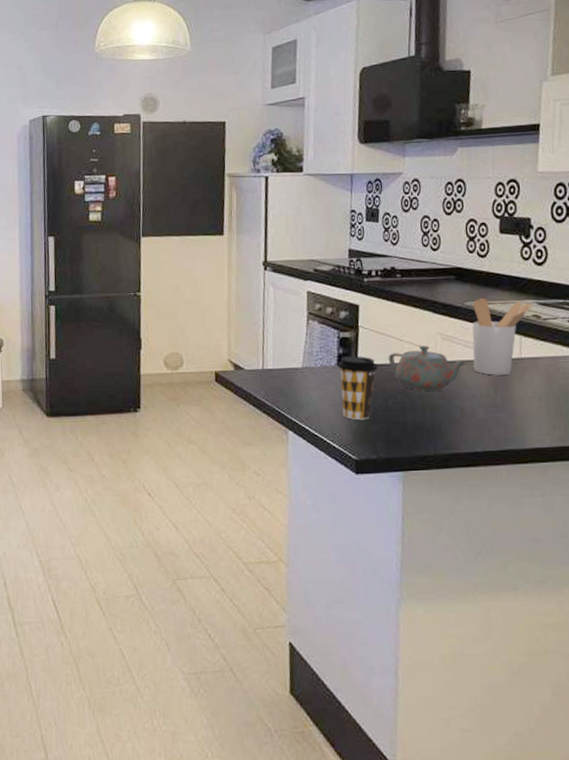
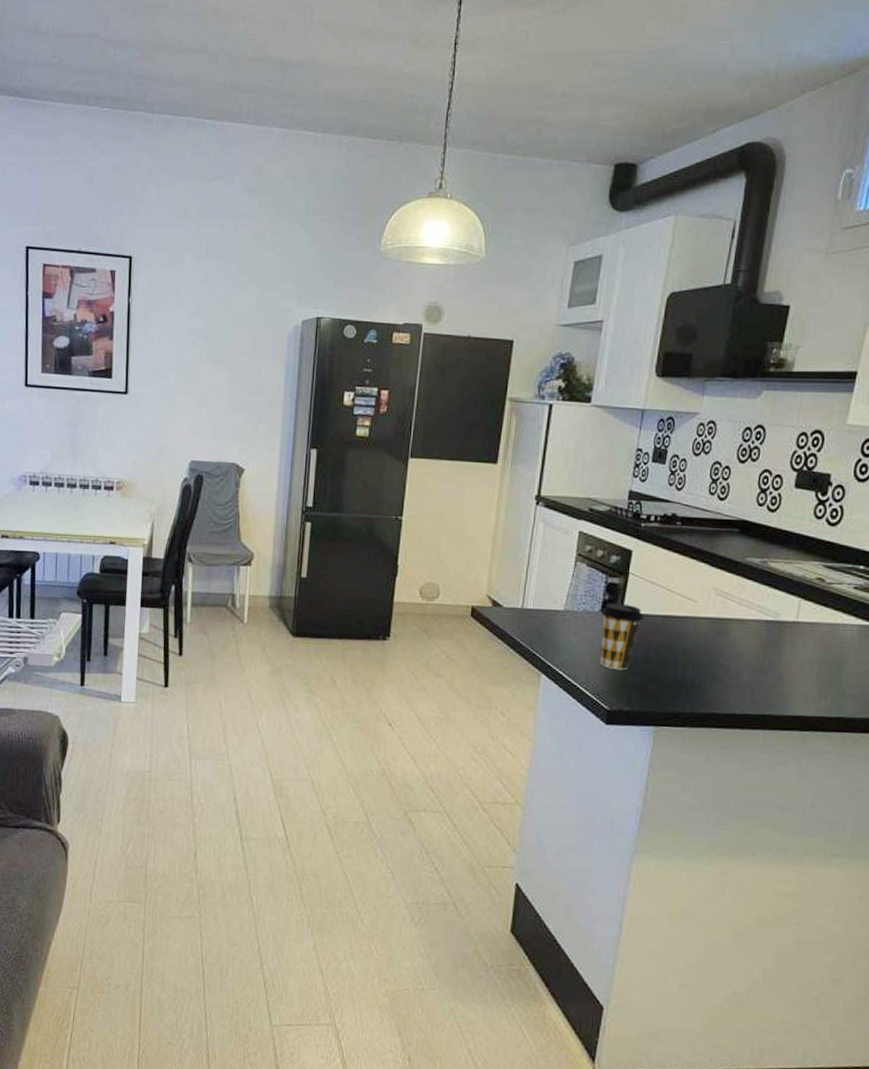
teapot: present [388,345,467,391] -> none [655,599,739,647]
utensil holder: present [472,297,533,376] -> none [745,554,819,638]

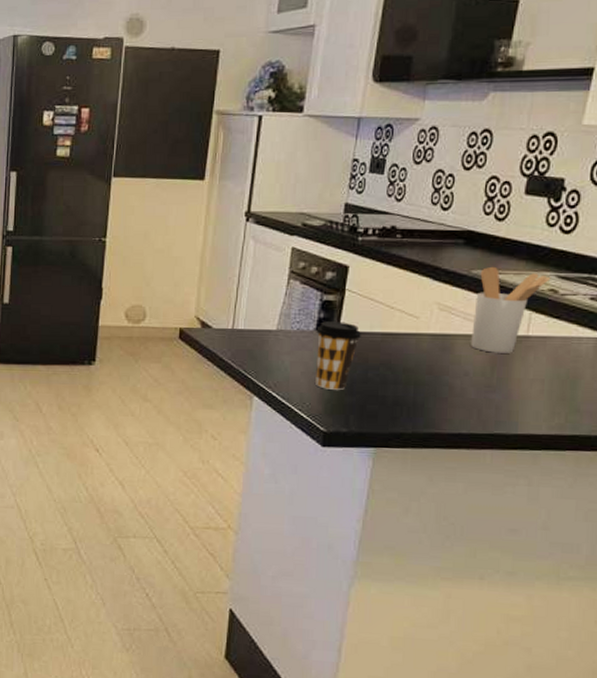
utensil holder: none [745,554,819,638] -> present [471,266,551,353]

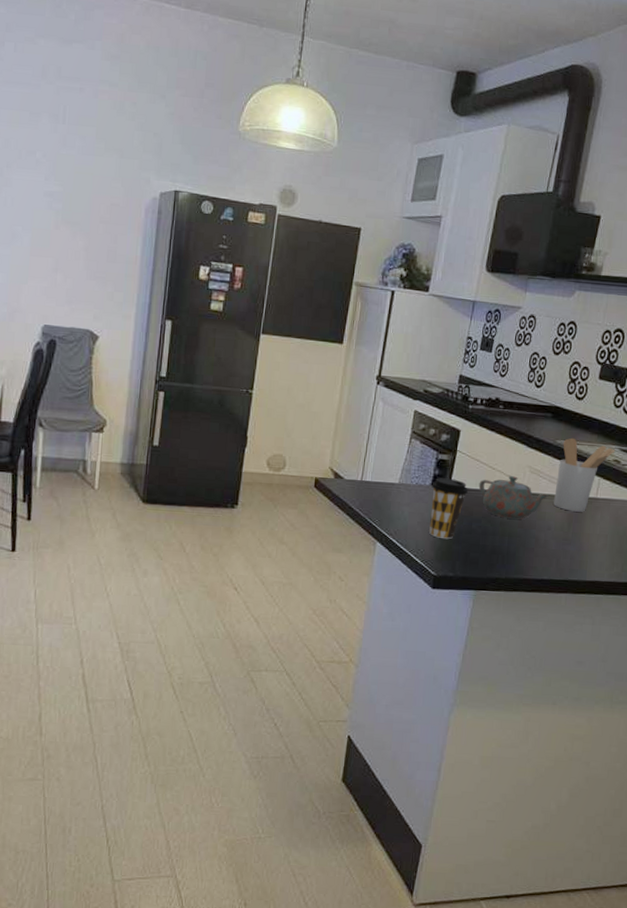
teapot: none [374,315,464,365] -> present [478,476,549,519]

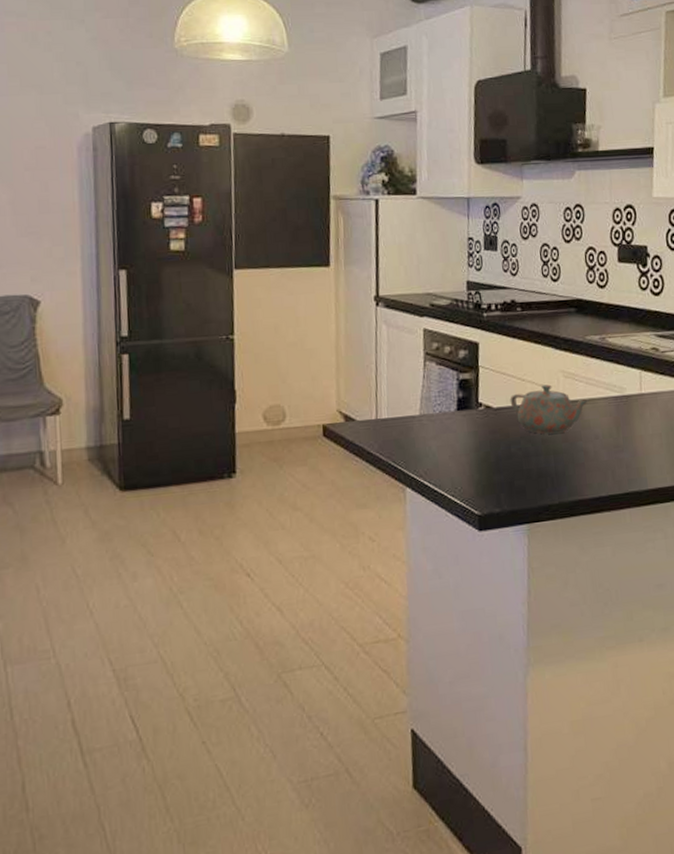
coffee cup: present [429,478,468,540] -> none [457,399,499,471]
utensil holder: present [554,437,616,512] -> none [593,331,651,414]

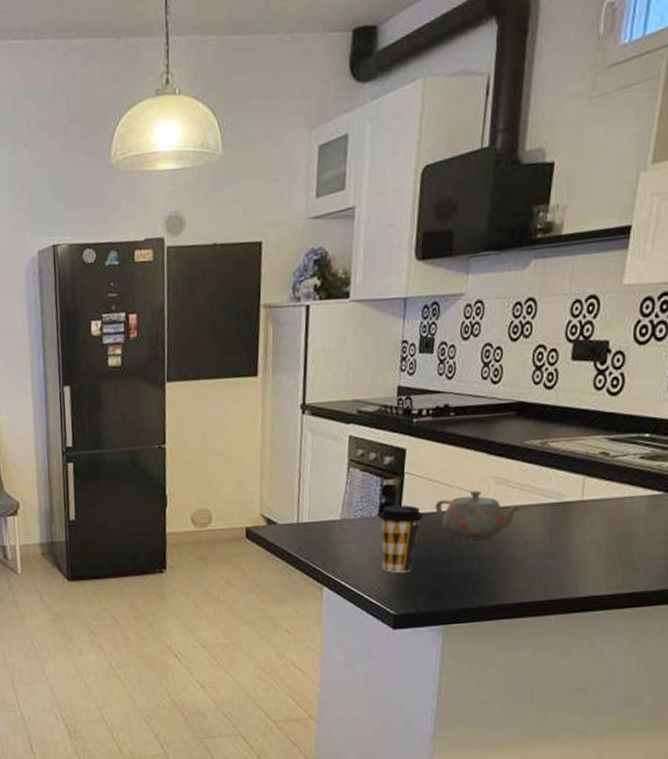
coffee cup: none [457,399,499,471] -> present [379,505,423,574]

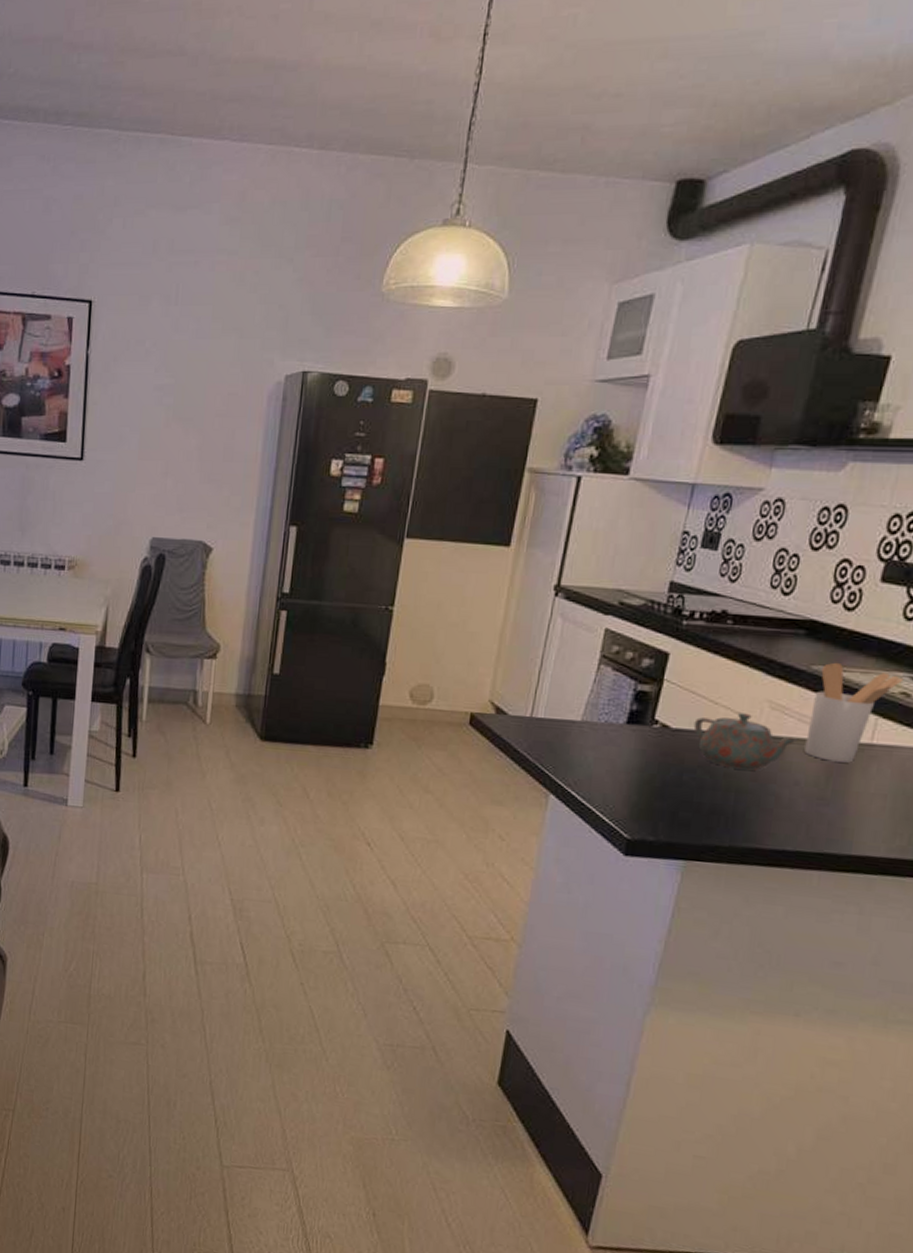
coffee cup: present [379,505,423,574] -> none [622,714,678,794]
utensil holder: none [529,435,602,521] -> present [804,662,904,763]

